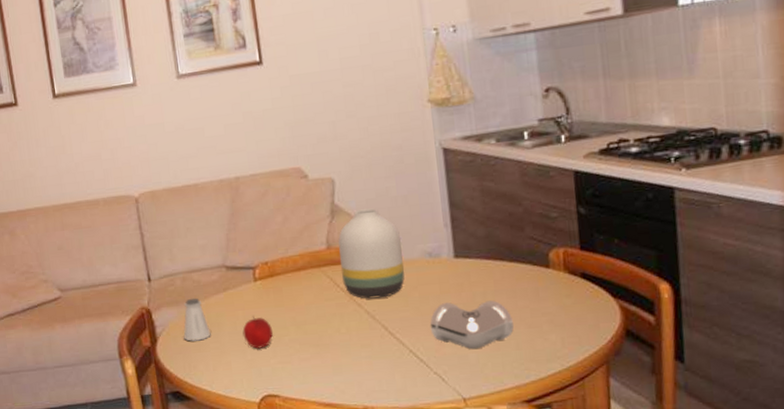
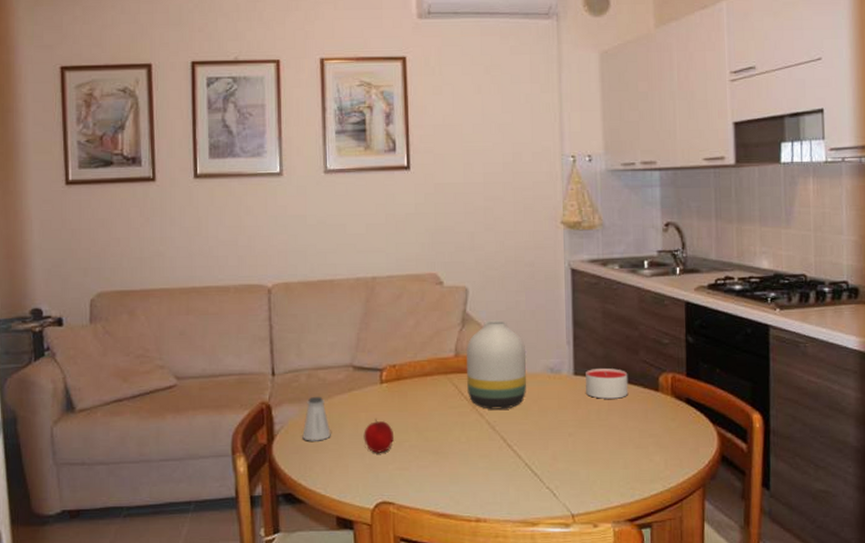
pipe fitting: present [430,300,514,350] -> none [546,418,623,466]
candle: none [467,248,516,280] -> present [586,368,629,399]

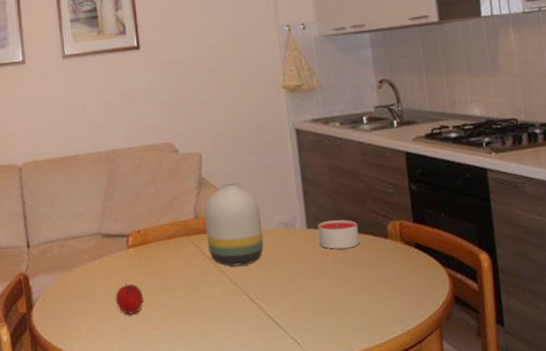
saltshaker: present [302,396,331,441] -> none [59,264,85,308]

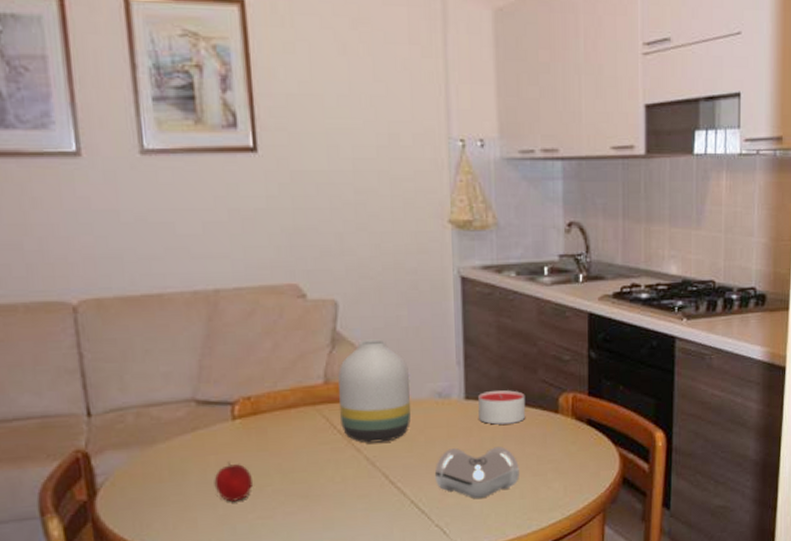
pipe fitting: none [286,268,360,315] -> present [434,446,519,500]

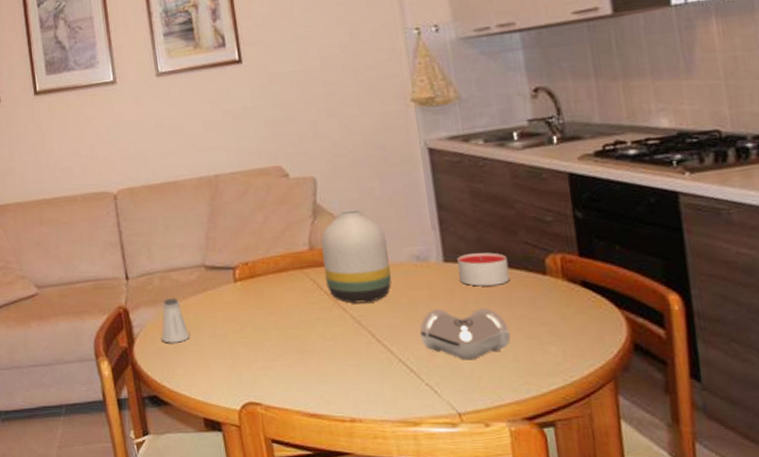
saltshaker: none [134,438,172,494] -> present [161,298,190,343]
apple: present [214,462,254,502] -> none [222,318,255,353]

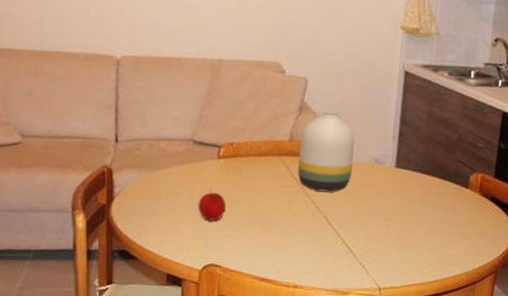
saltshaker: present [161,298,190,343] -> none [140,164,168,206]
apple: none [222,318,255,353] -> present [198,190,227,221]
pipe fitting: present [419,308,511,361] -> none [363,204,431,248]
candle: present [457,252,511,287] -> none [404,163,444,192]

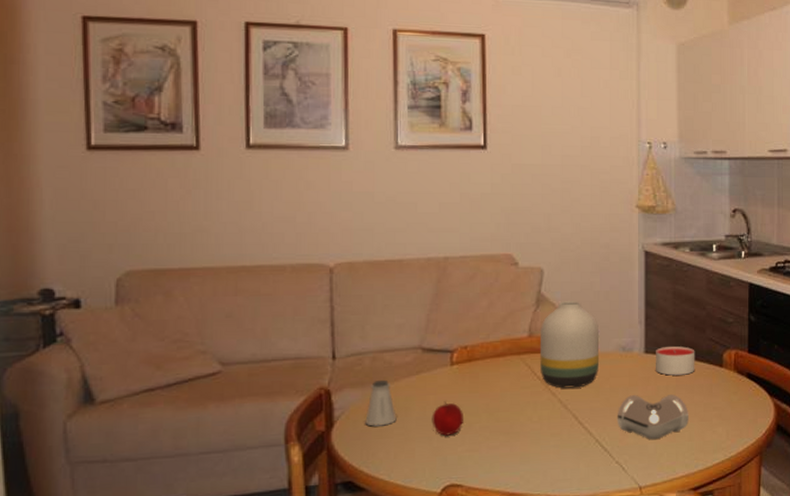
saltshaker: none [140,164,168,206] -> present [365,379,397,427]
pipe fitting: none [363,204,431,248] -> present [617,394,689,440]
candle: none [404,163,444,192] -> present [656,346,695,376]

